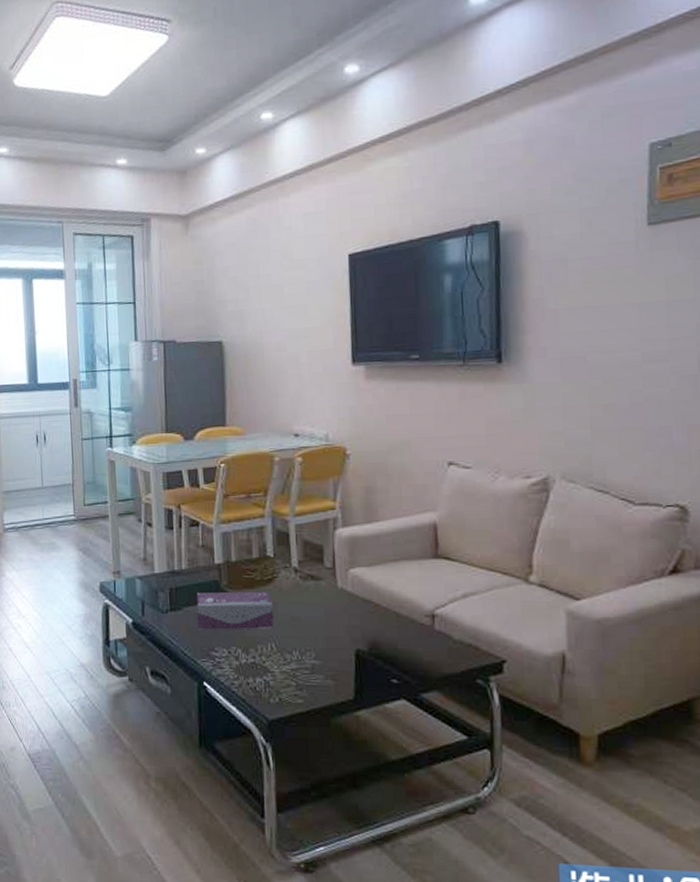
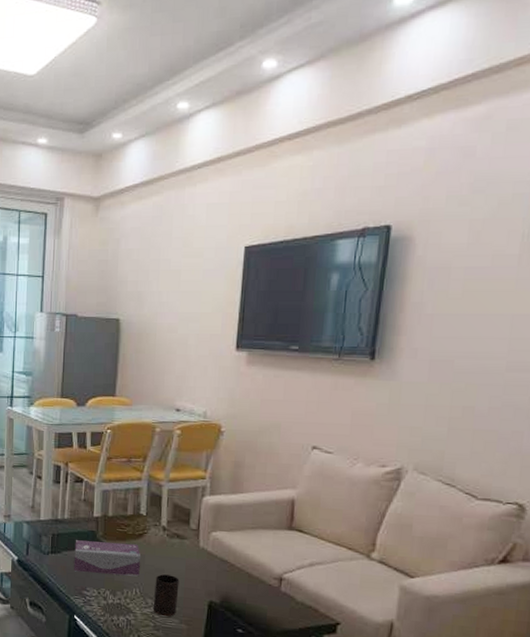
cup: none [292,623,321,673] -> present [152,574,180,617]

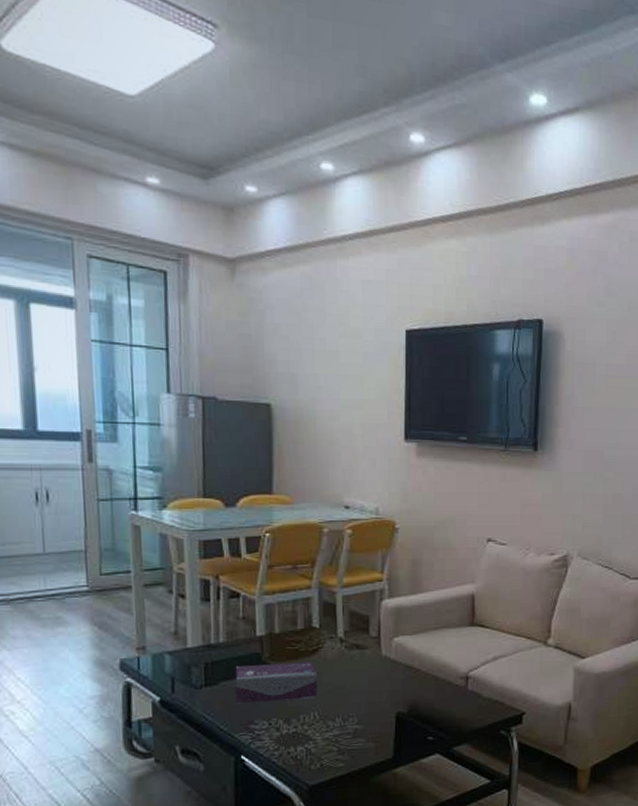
cup: present [152,574,180,617] -> none [335,691,363,738]

